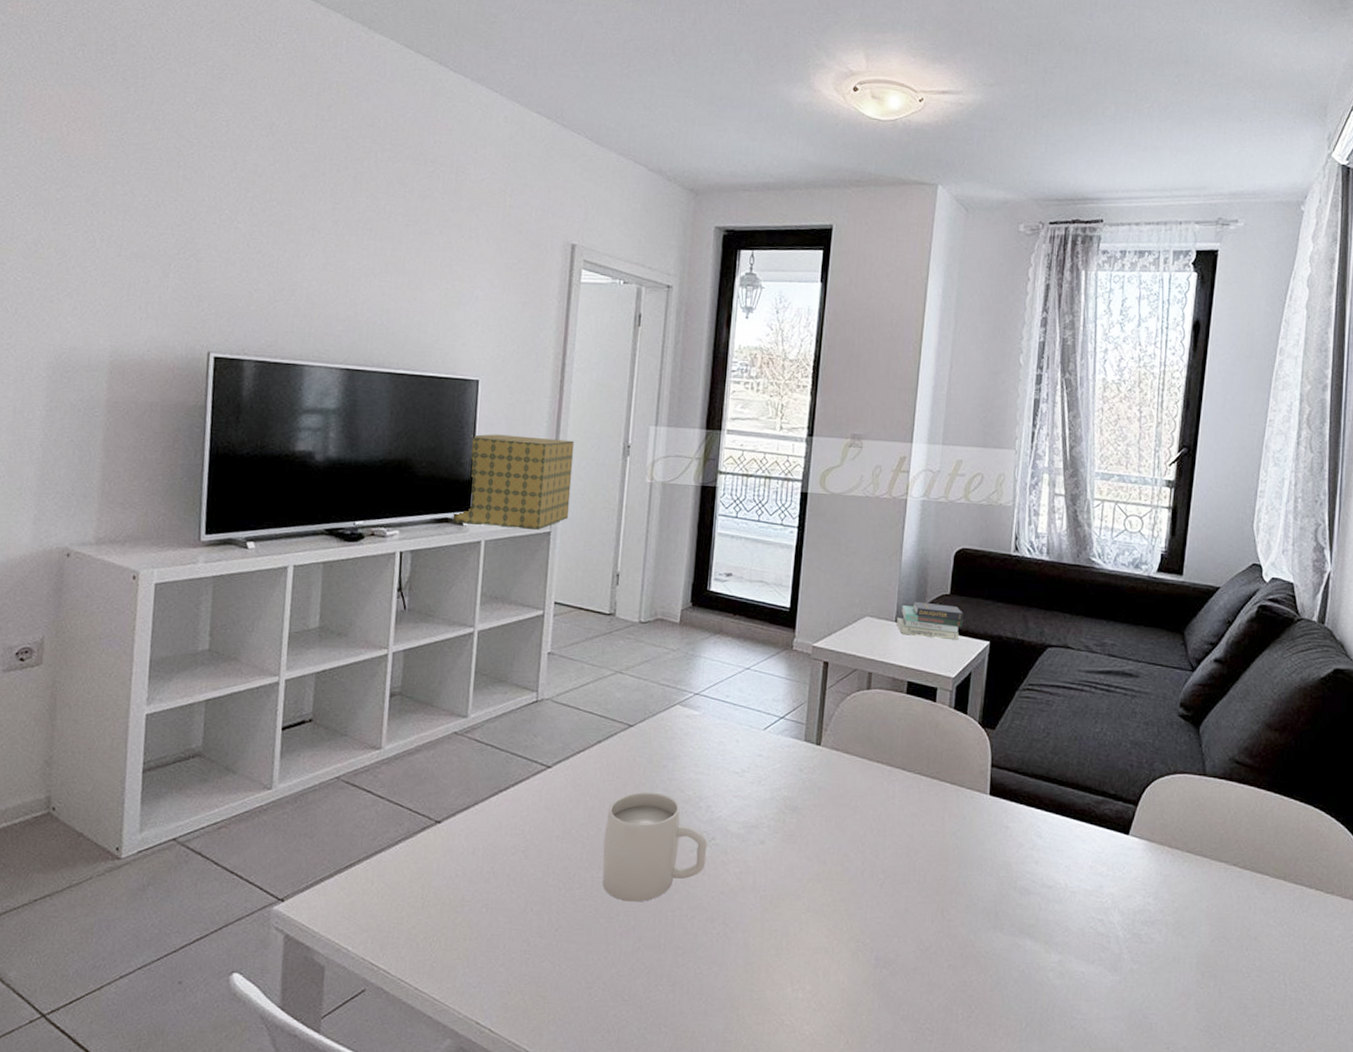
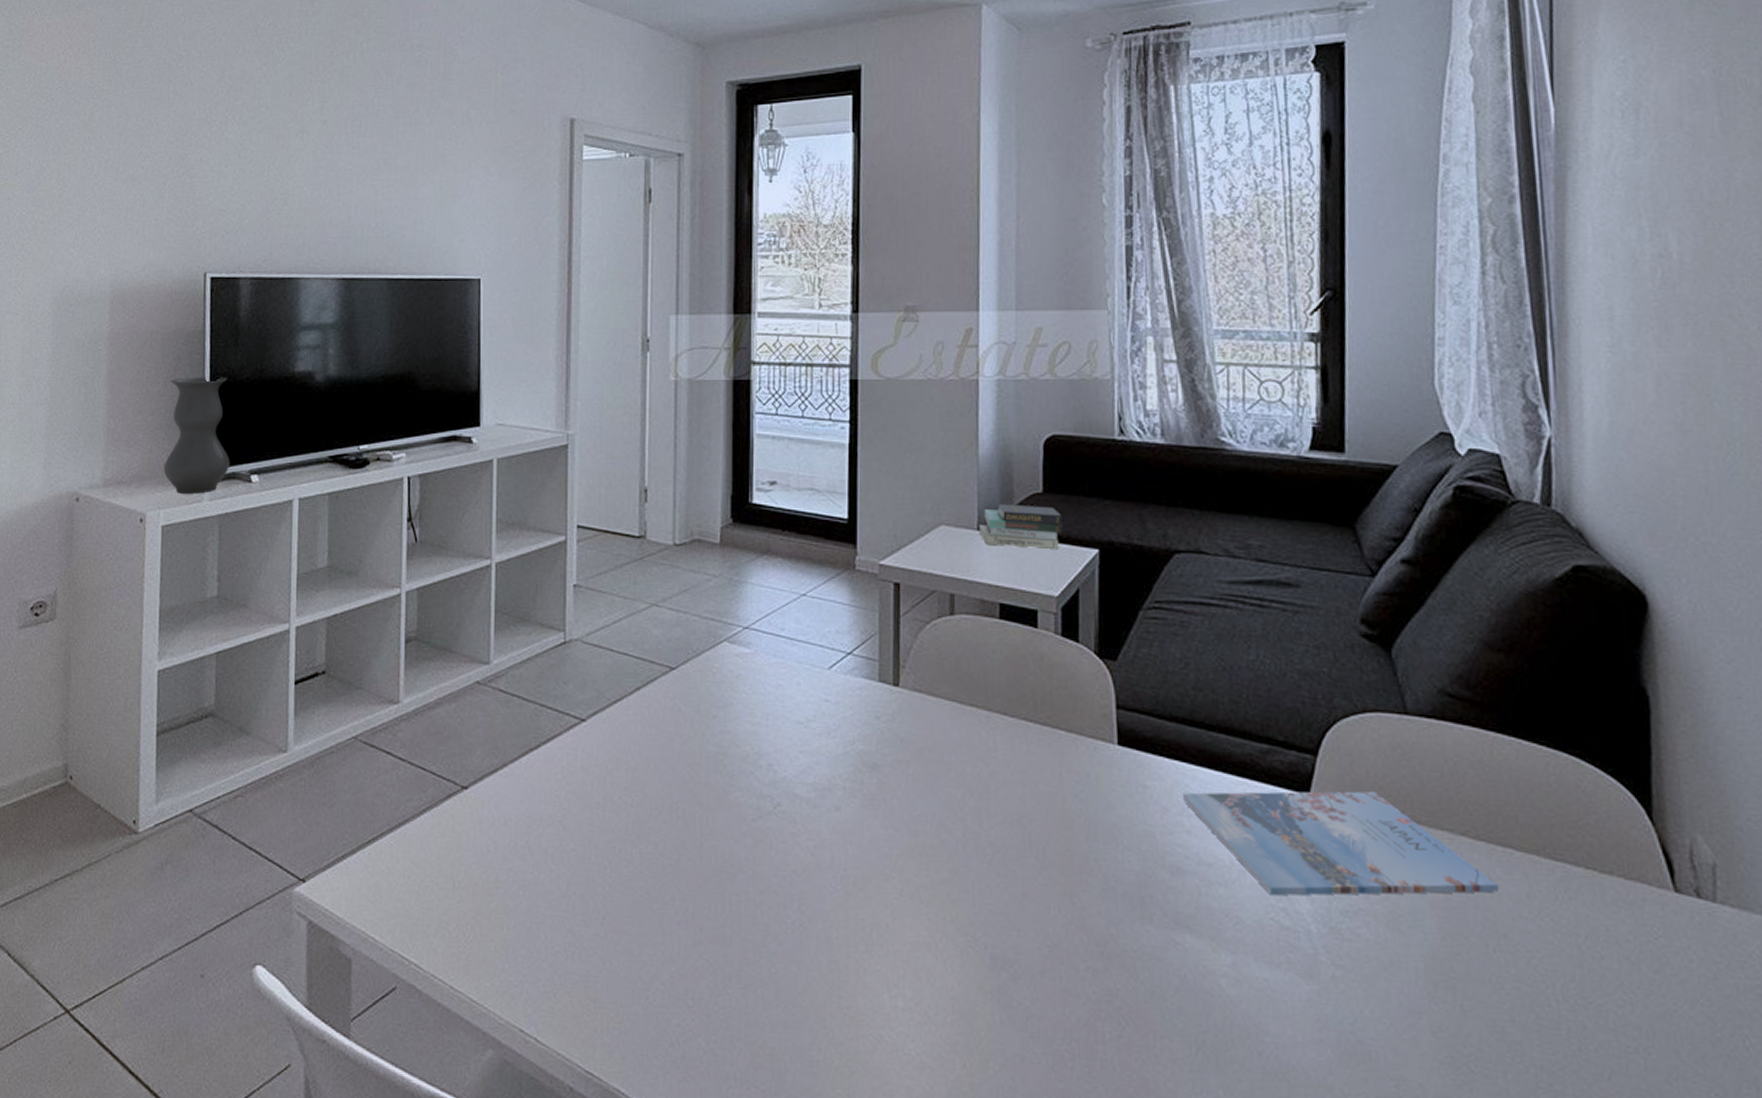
vase: none [158,448,228,556] -> present [163,377,231,494]
decorative box: present [452,434,575,530] -> none [461,337,588,443]
mug: present [602,791,707,902] -> none [650,748,772,884]
magazine: none [1034,832,1255,910] -> present [1182,791,1498,896]

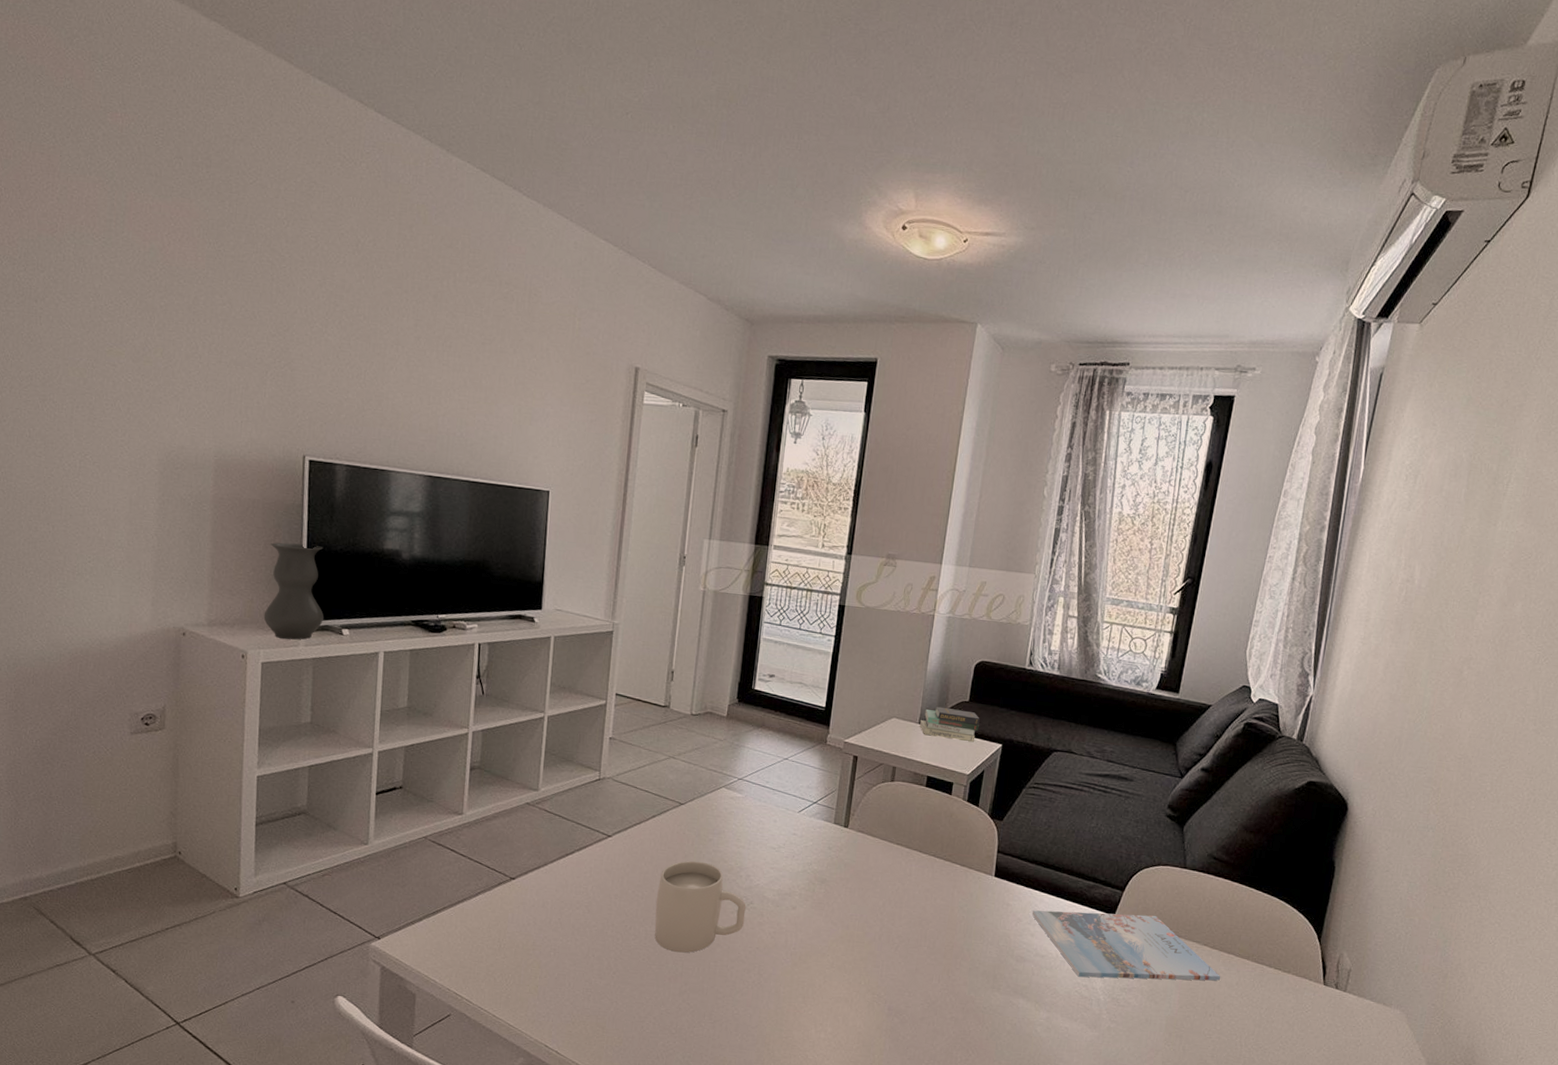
mug: none [650,748,772,884] -> present [654,860,746,953]

